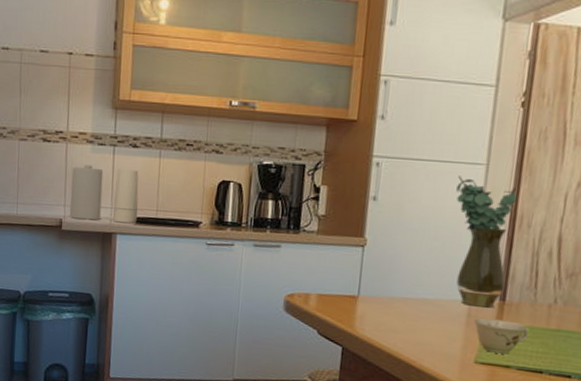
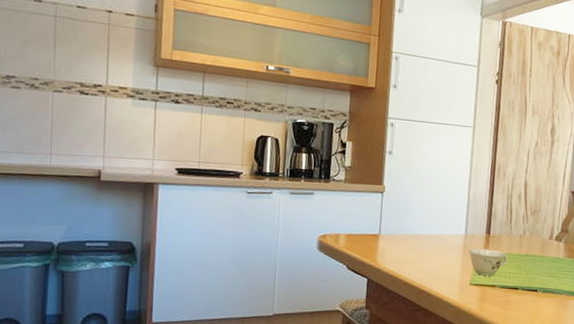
paper towel holder: present [69,164,104,221] -> none [109,118,145,171]
canister: present [113,168,139,224] -> none [155,122,181,174]
vase: present [456,176,517,308] -> none [452,135,495,240]

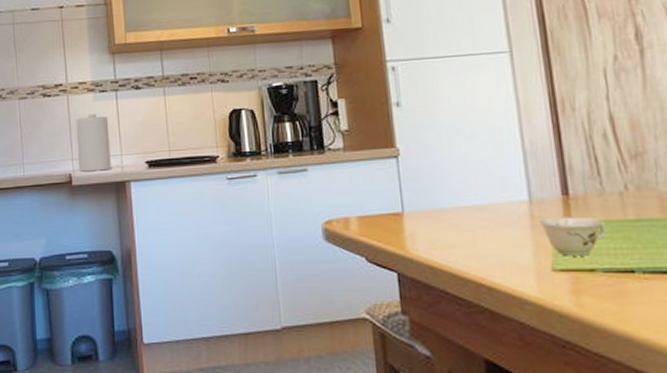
paper towel holder: none [109,118,145,171] -> present [75,113,111,172]

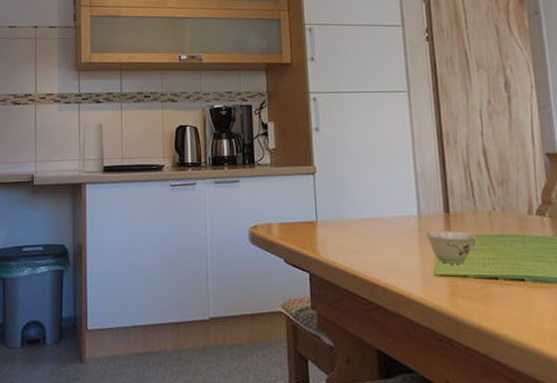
paper towel holder: present [75,113,111,172] -> none [40,122,71,173]
canister: none [122,111,149,169] -> present [82,123,104,173]

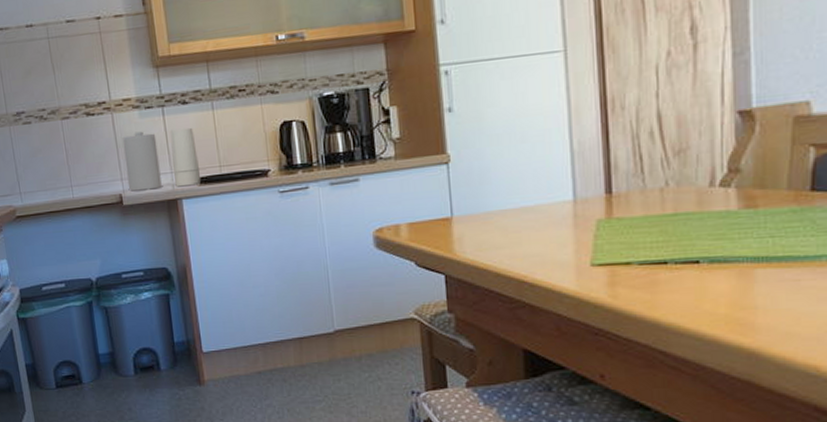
paper towel holder: none [40,122,71,173] -> present [122,131,162,191]
teacup: present [425,230,478,264] -> none [582,214,645,252]

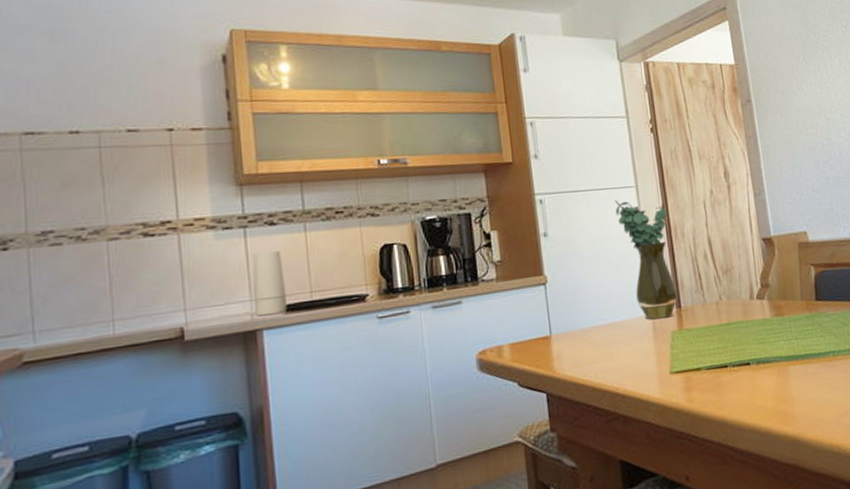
paper towel holder: present [122,131,162,191] -> none [190,254,238,324]
vase: none [536,68,609,206] -> present [615,200,678,320]

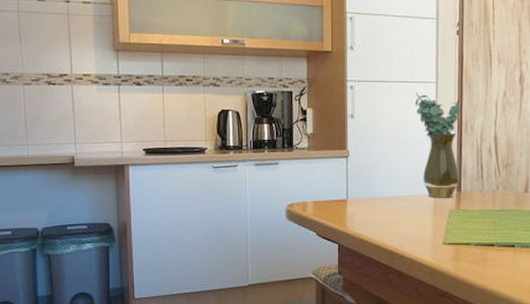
canister: present [252,250,287,316] -> none [123,105,146,155]

